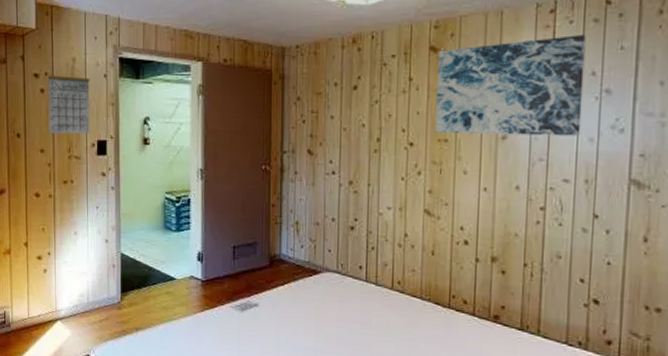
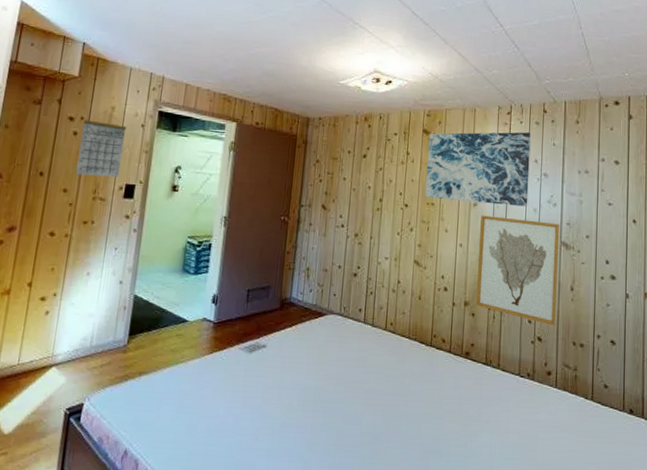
wall art: none [506,150,629,287] -> present [475,215,560,327]

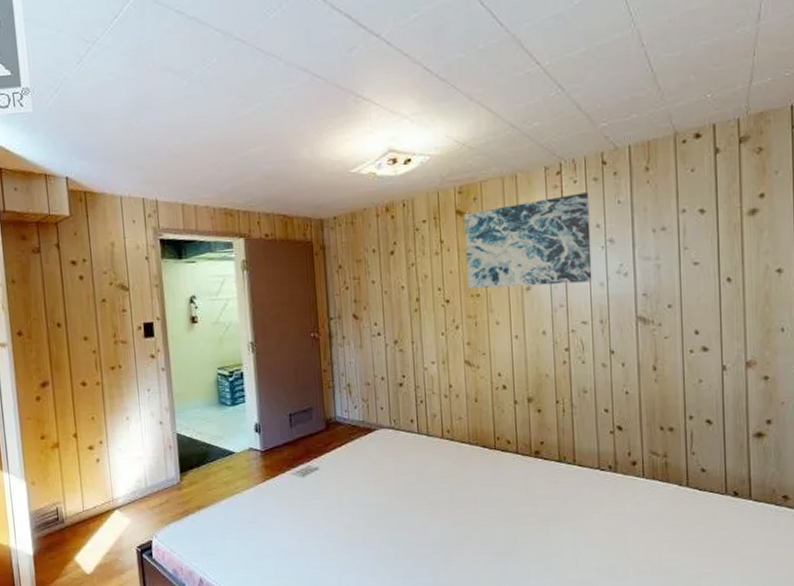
calendar: present [75,112,127,178] -> none [86,249,135,321]
wall art: present [475,215,560,327] -> none [537,296,639,413]

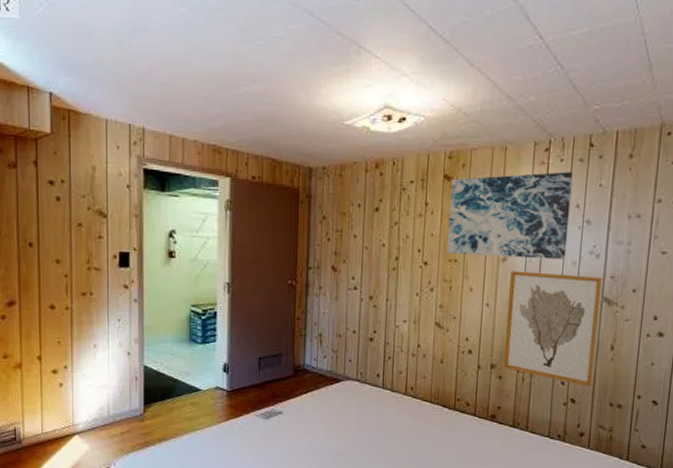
wall art: none [537,296,639,413] -> present [502,271,603,388]

